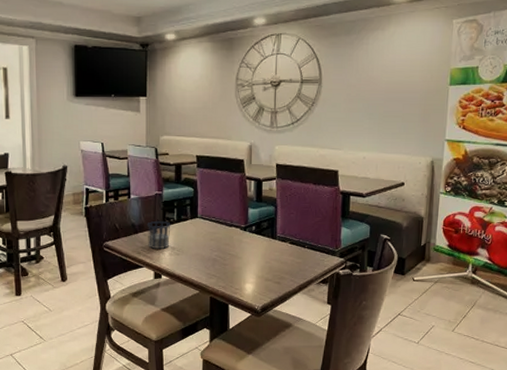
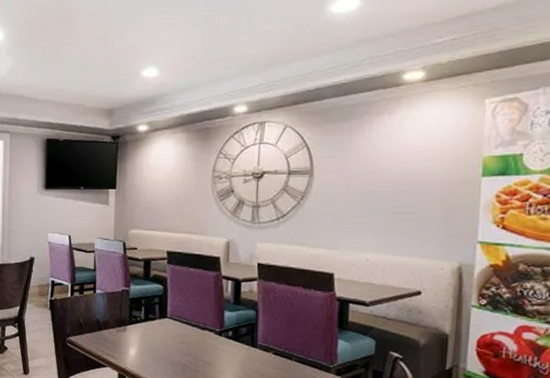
cup: present [147,220,171,249] -> none [112,318,138,349]

